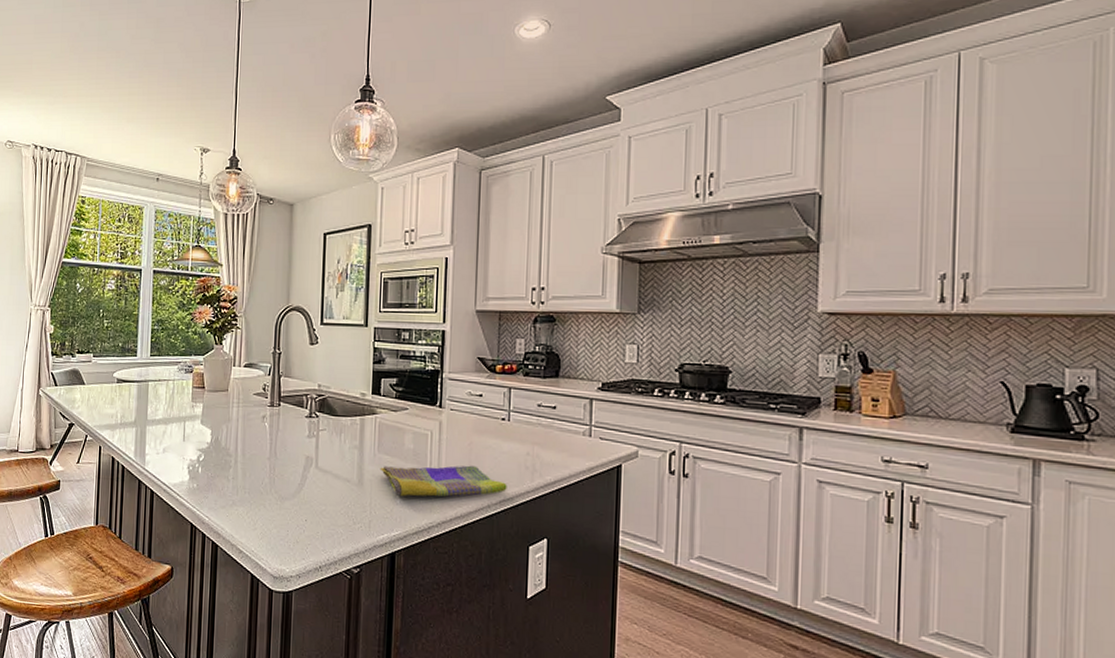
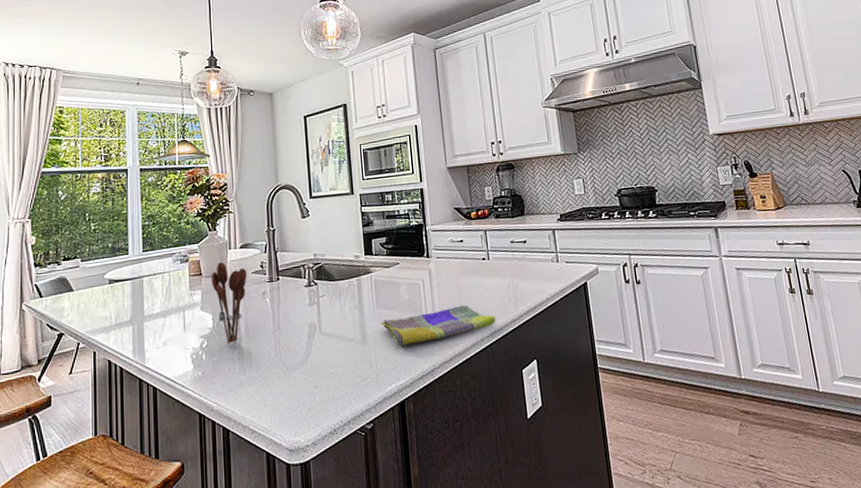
utensil holder: none [213,378,249,463] -> present [211,262,247,344]

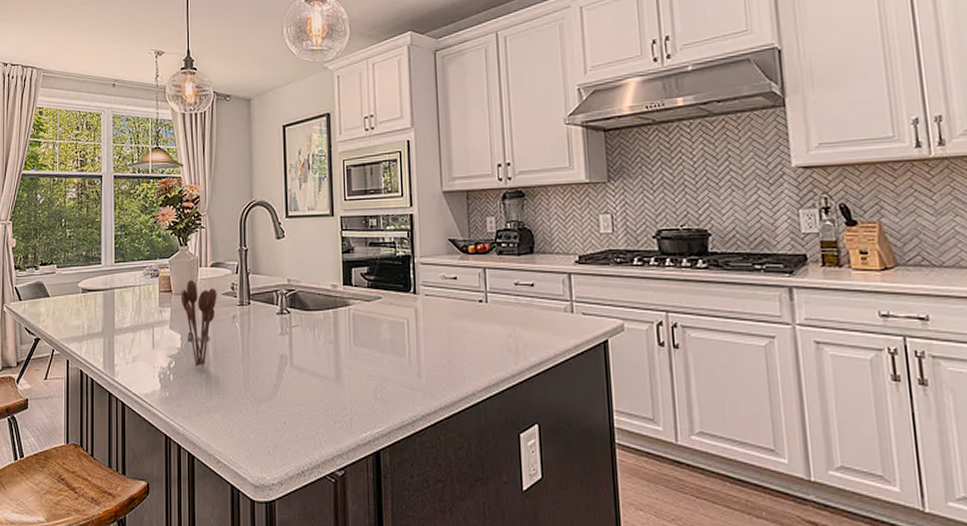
dish towel: present [380,305,496,346] -> none [357,352,491,390]

